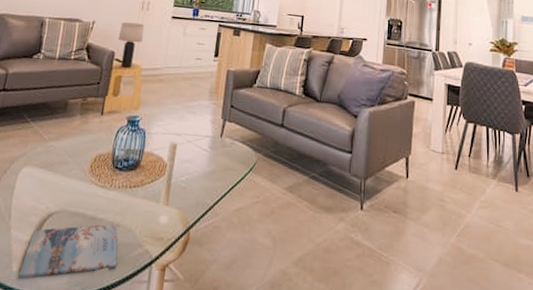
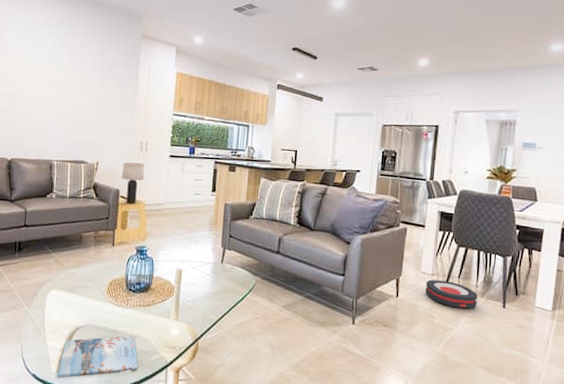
robot vacuum: none [436,158,489,192] -> present [425,279,478,309]

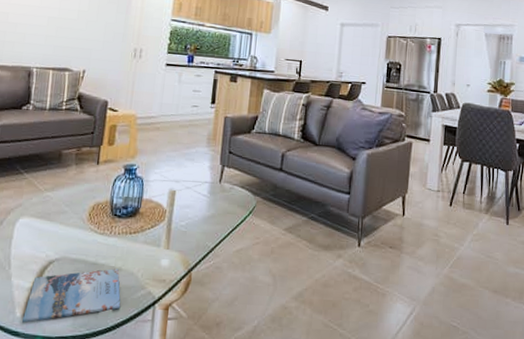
table lamp: present [121,162,145,204] -> none [110,70,138,117]
robot vacuum: present [425,279,478,309] -> none [431,196,482,226]

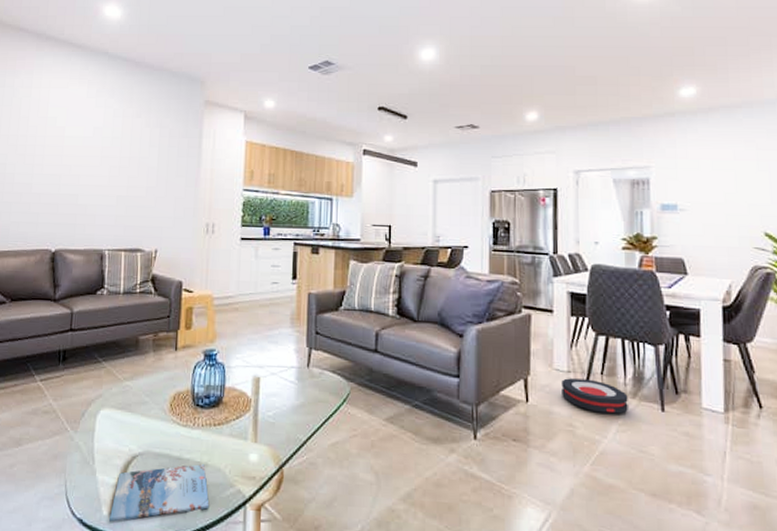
robot vacuum: none [431,196,482,226] -> present [561,378,628,414]

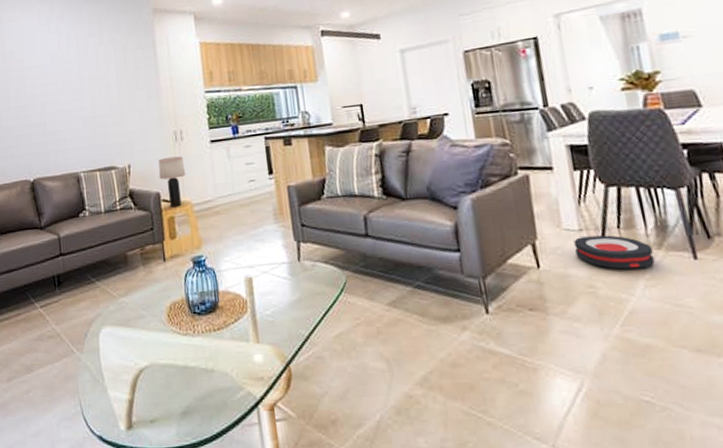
magazine: present [109,464,210,522] -> none [127,370,222,436]
table lamp: none [184,248,212,298] -> present [158,156,186,207]

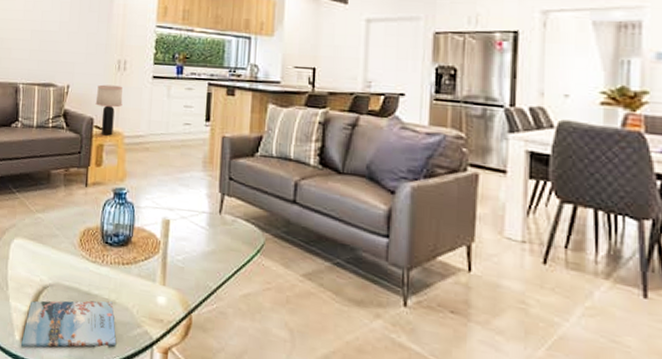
magazine: none [127,370,222,436] -> present [21,300,117,348]
robot vacuum: present [574,235,655,270] -> none [513,249,599,296]

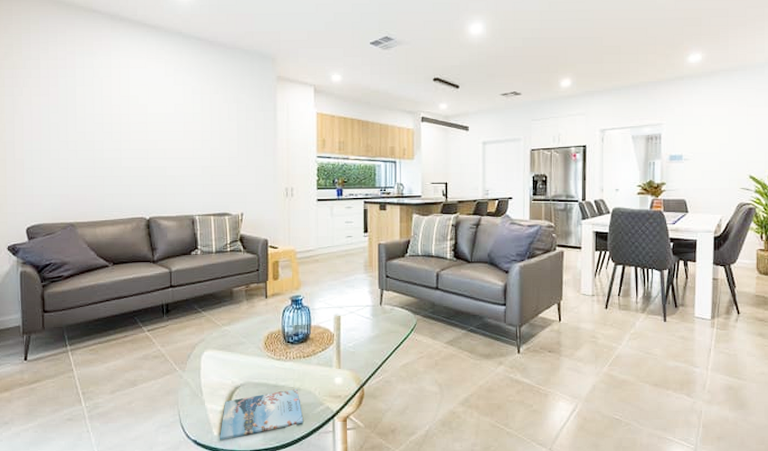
table lamp: present [95,84,123,136] -> none [268,210,293,253]

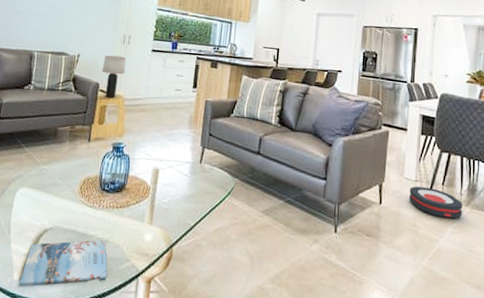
table lamp: none [268,210,293,253] -> present [101,55,126,98]
robot vacuum: none [587,300,638,326] -> present [409,186,463,219]

